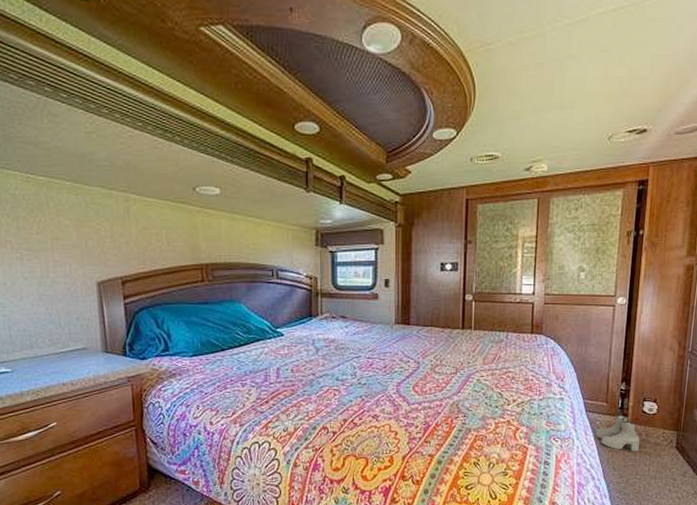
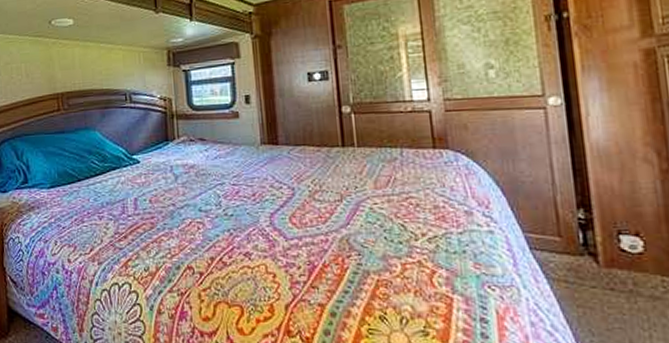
boots: present [595,414,640,452] -> none [550,253,626,309]

